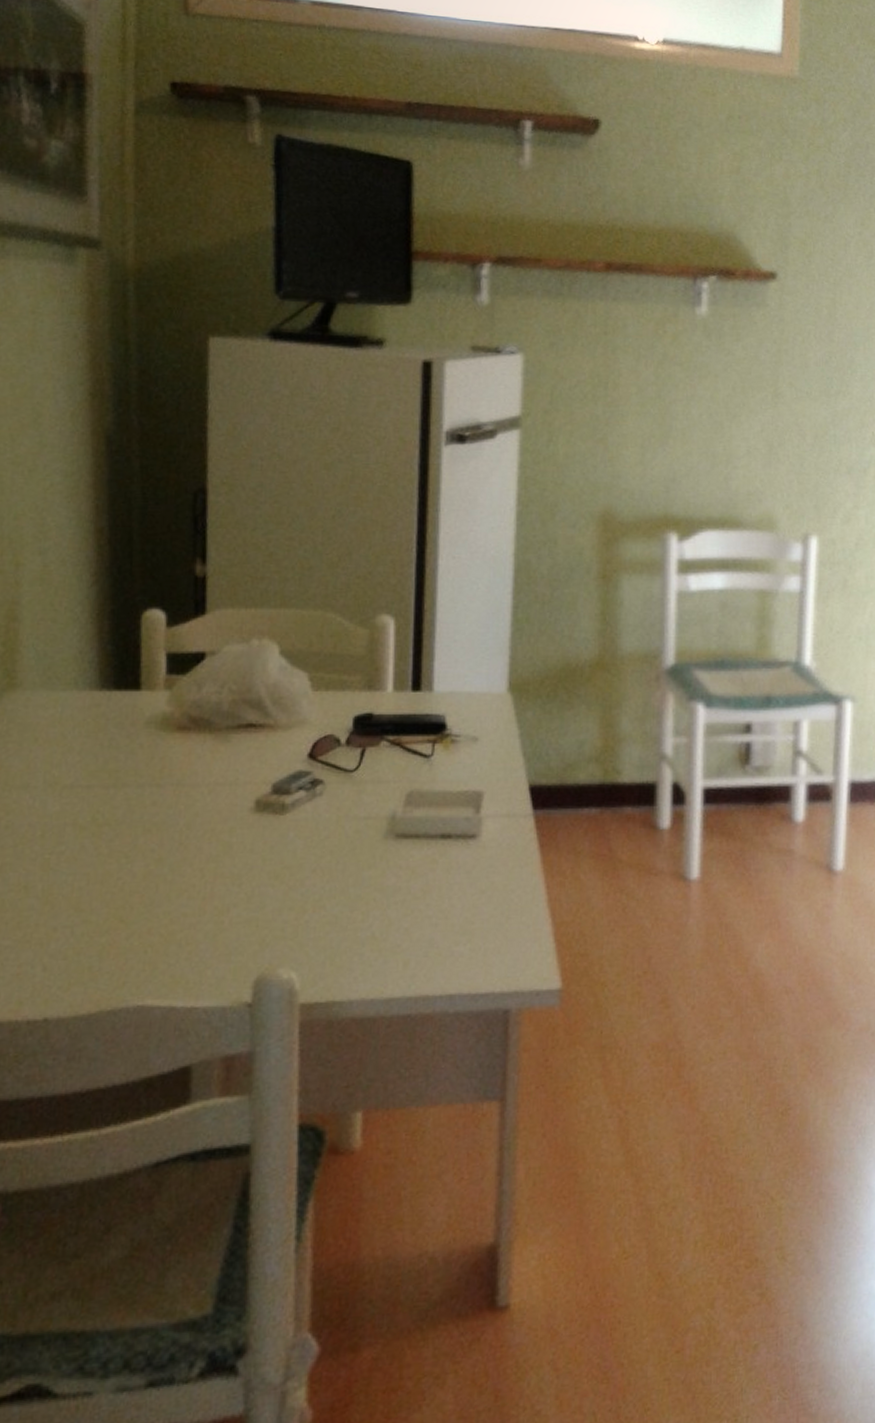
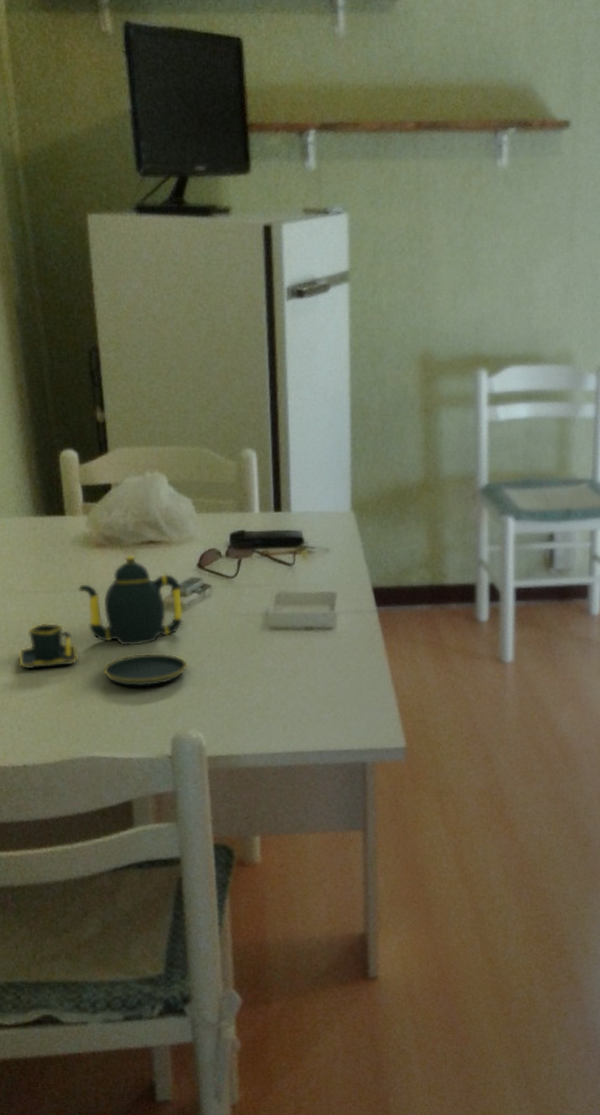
teapot: none [54,741,285,912] -> present [18,555,188,687]

